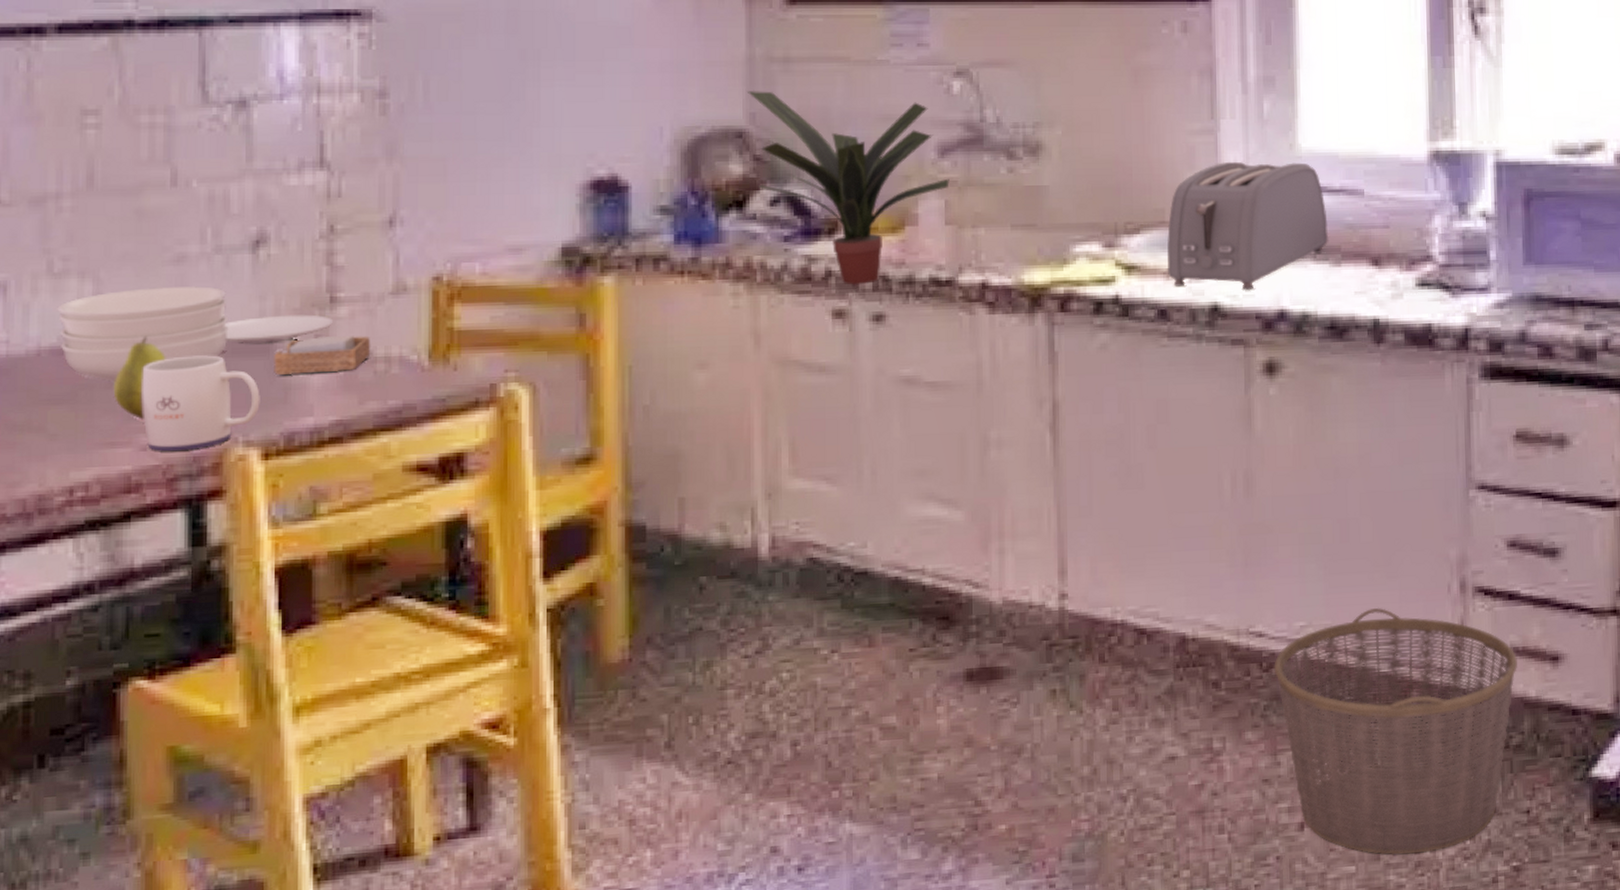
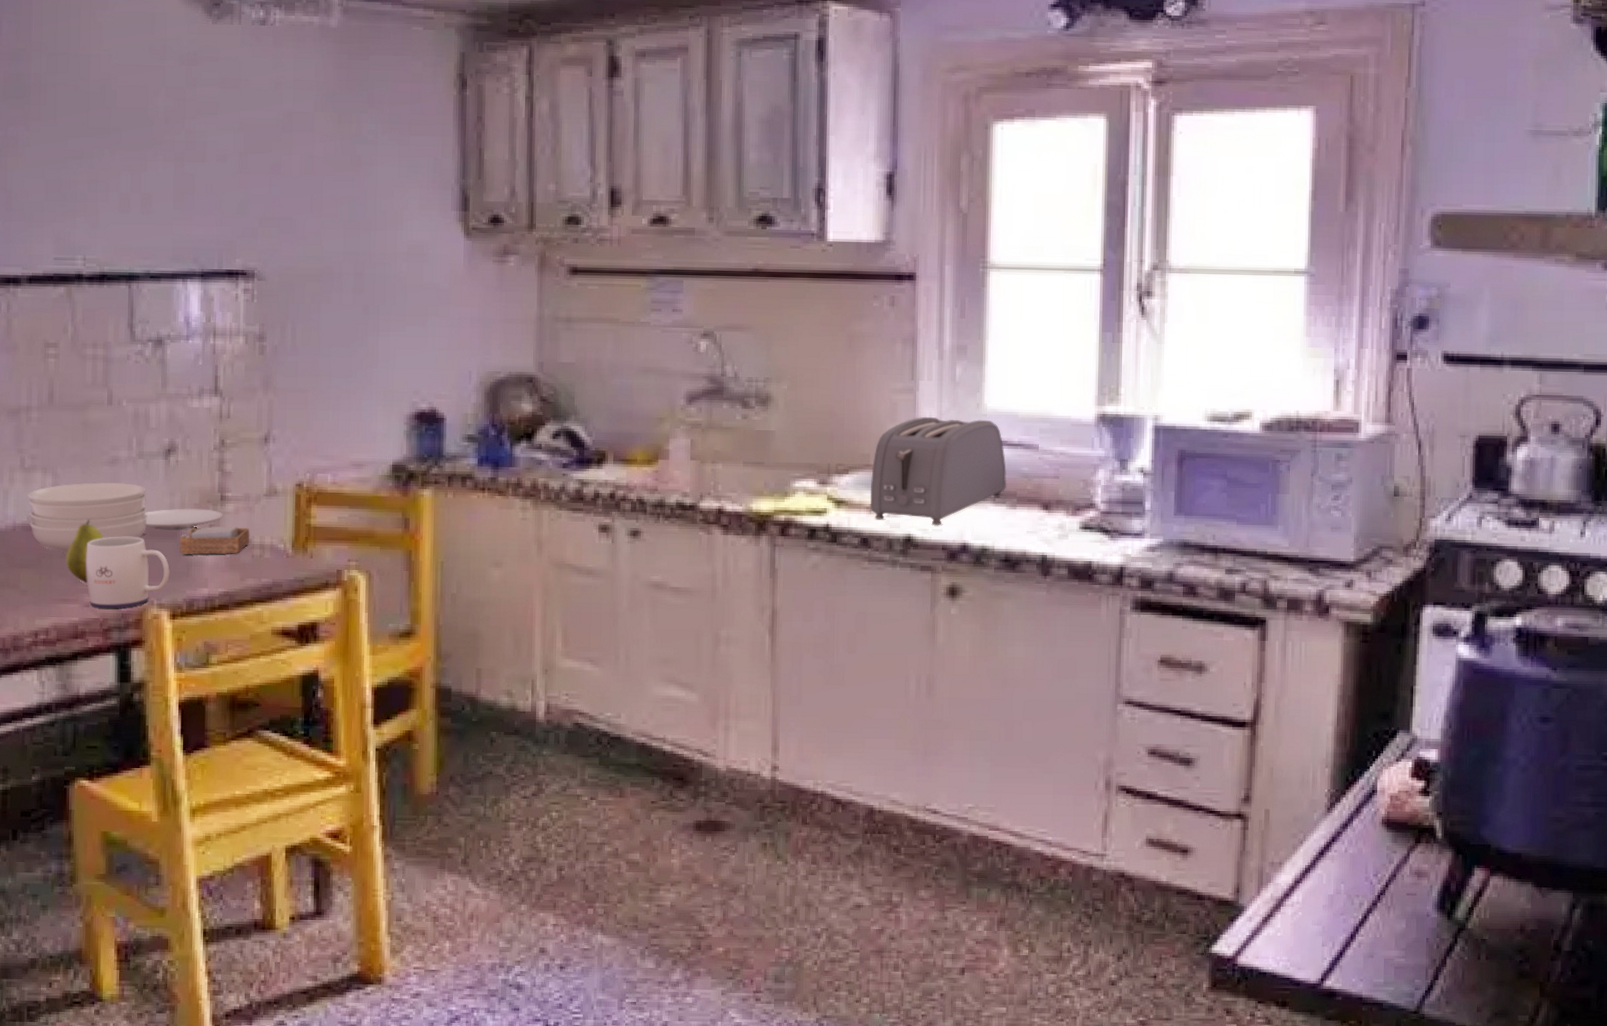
potted plant: present [746,90,950,285] -> none [537,343,695,506]
basket: present [1274,607,1517,855] -> none [945,796,1152,1002]

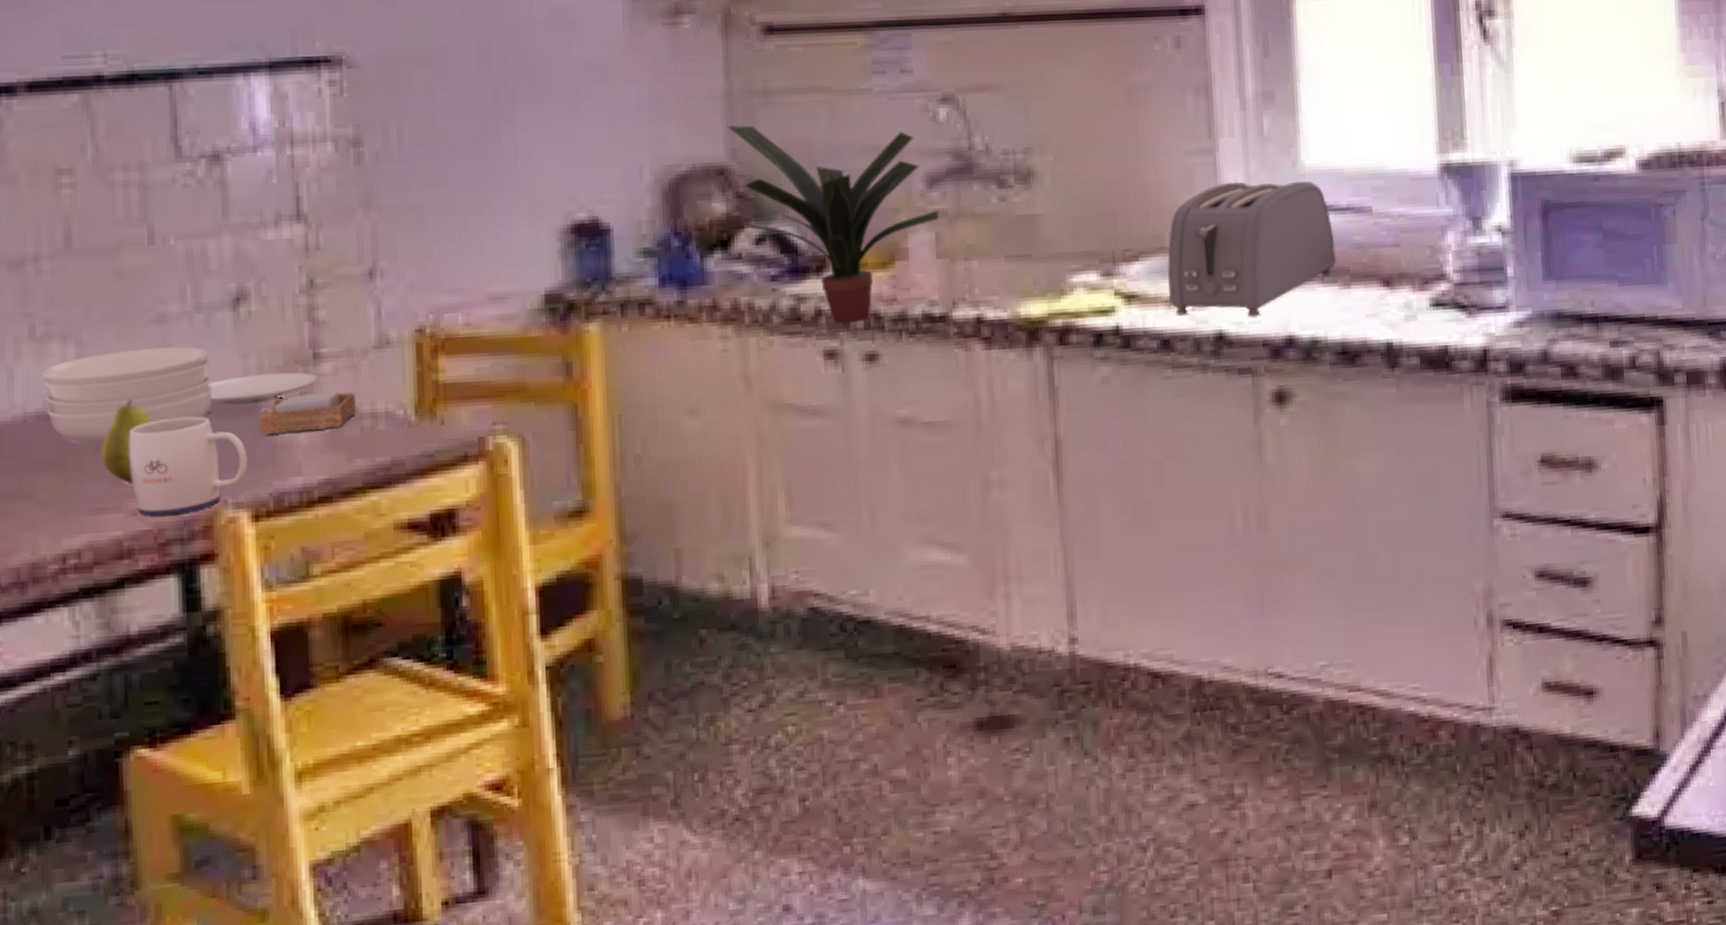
potted plant: none [537,343,695,506] -> present [726,124,939,325]

